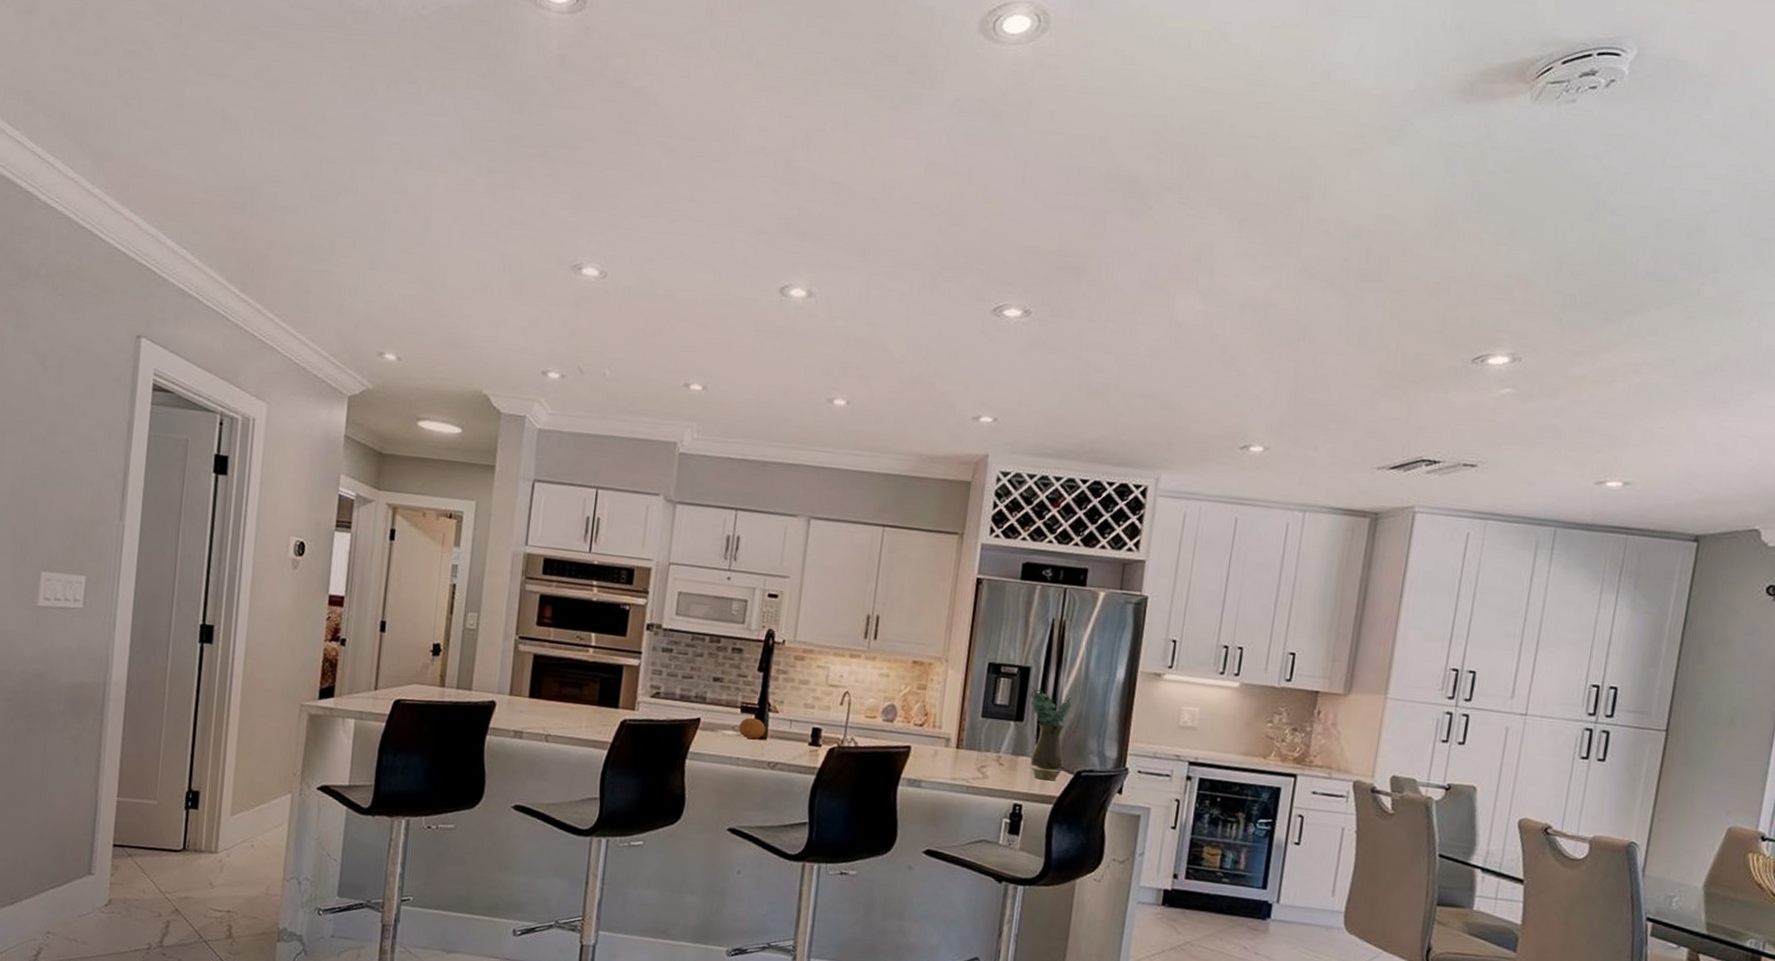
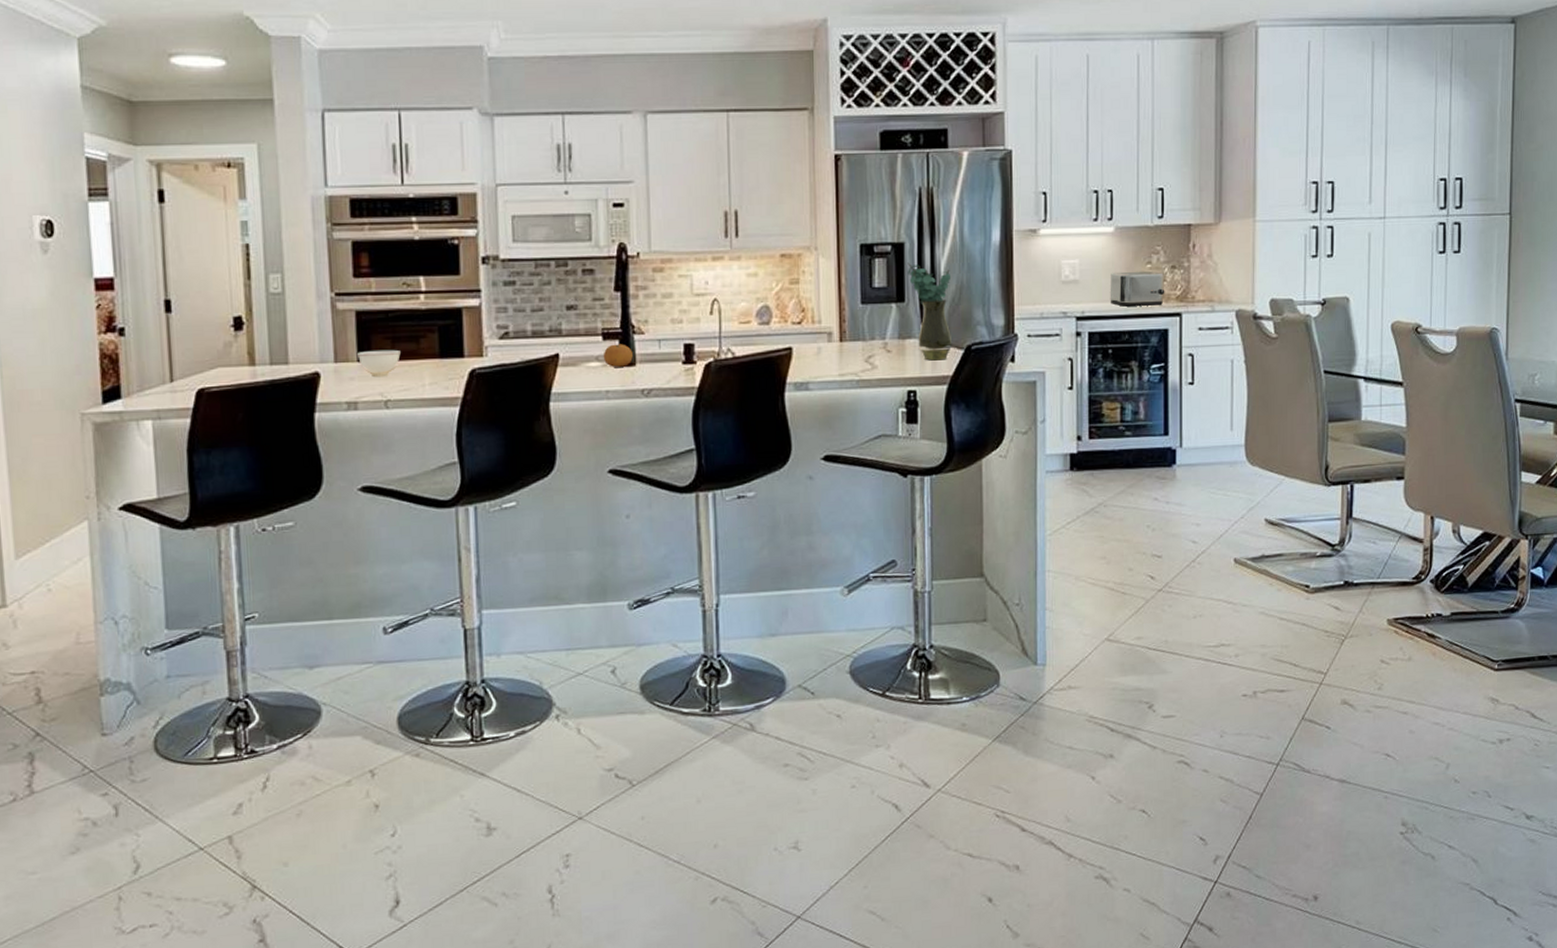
bowl: none [528,689,566,715] -> present [356,349,401,378]
toaster: none [1225,725,1284,764] -> present [1109,270,1165,307]

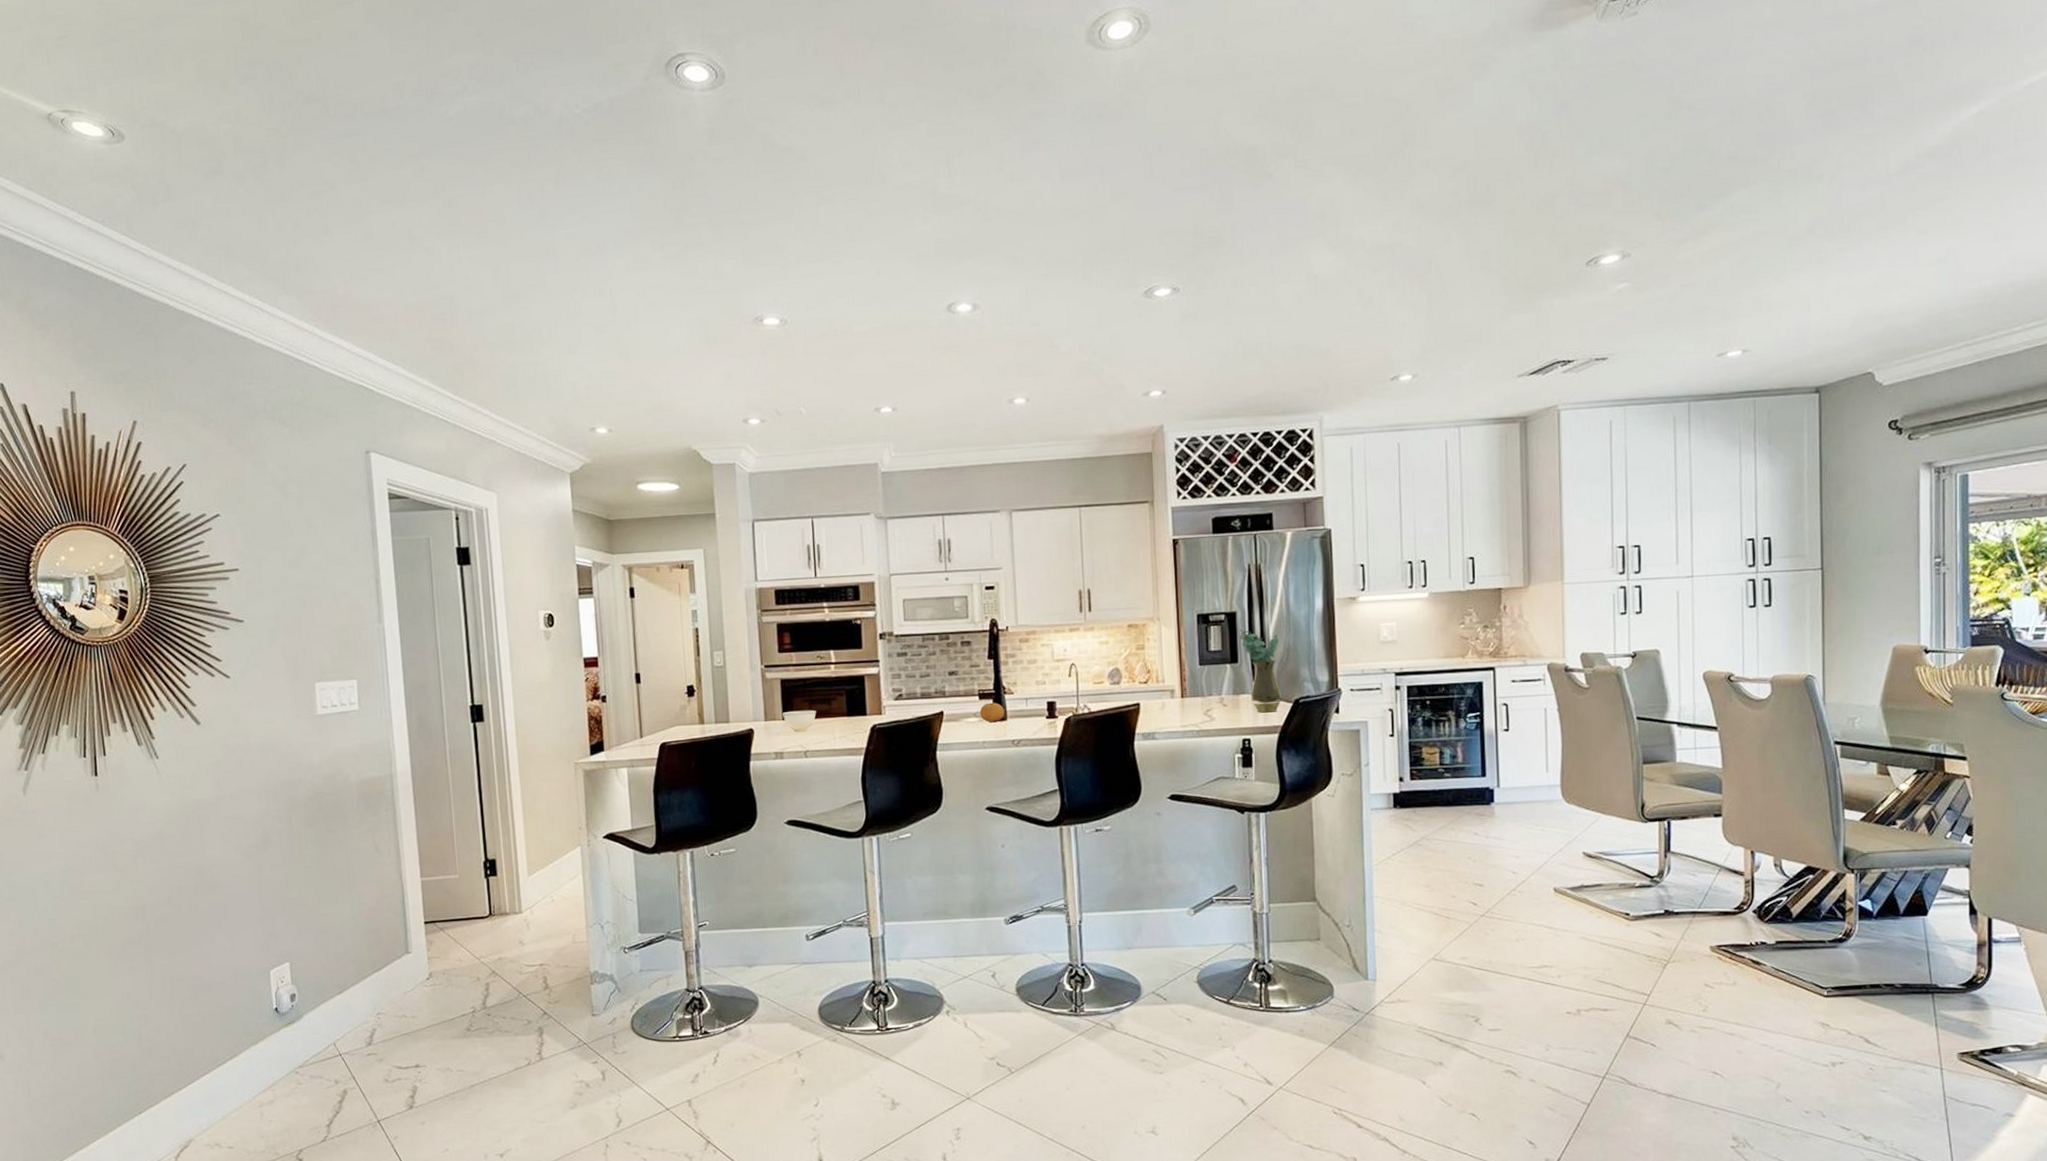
toaster: present [1109,270,1165,307] -> none [1425,630,1479,663]

